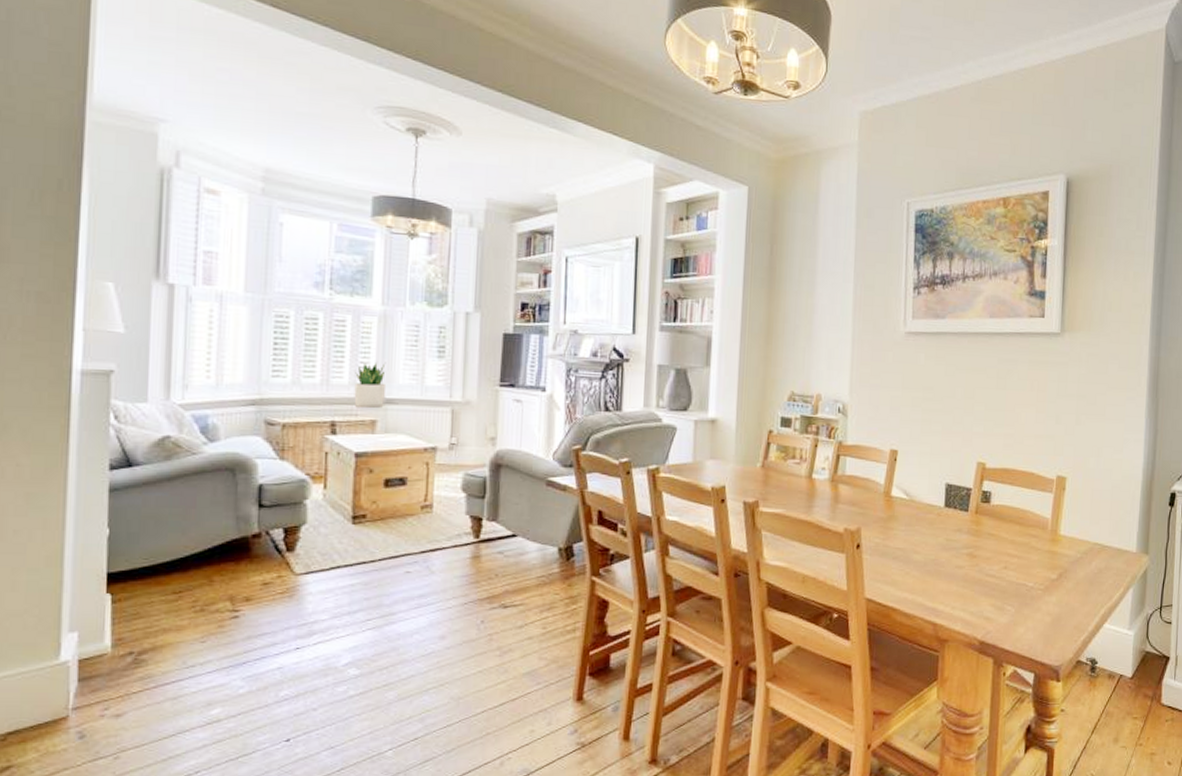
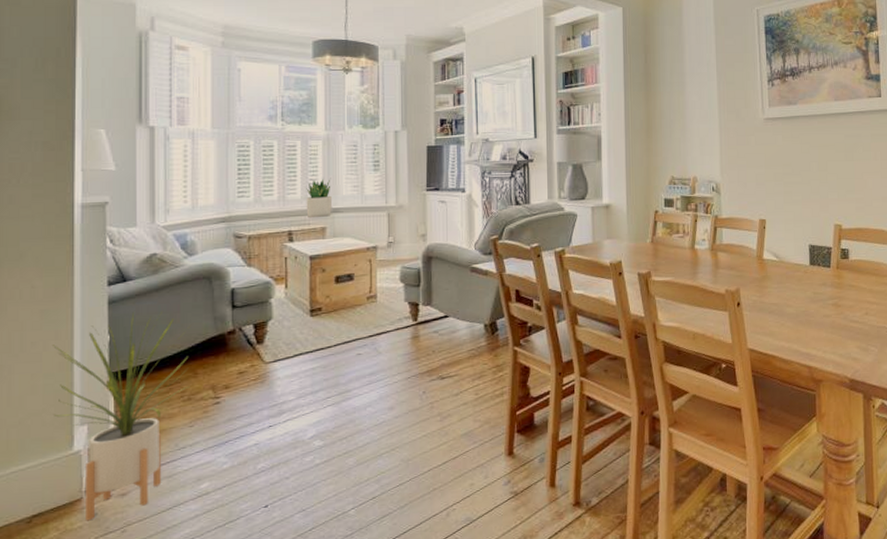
house plant: none [38,503,207,743] -> present [53,312,190,521]

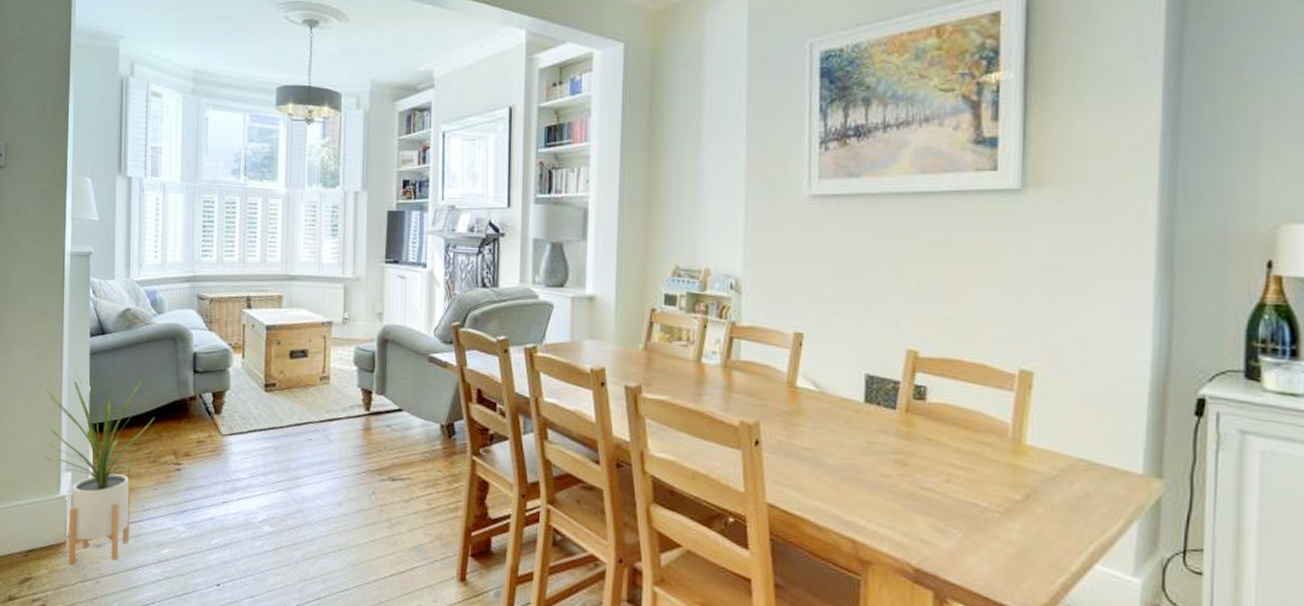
planter: present [306,178,332,218] -> none [264,241,290,285]

